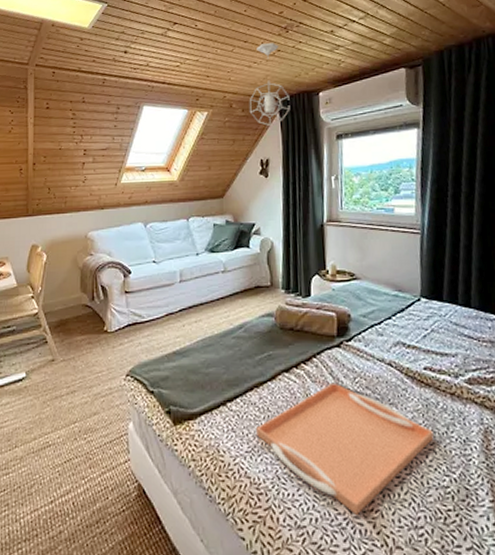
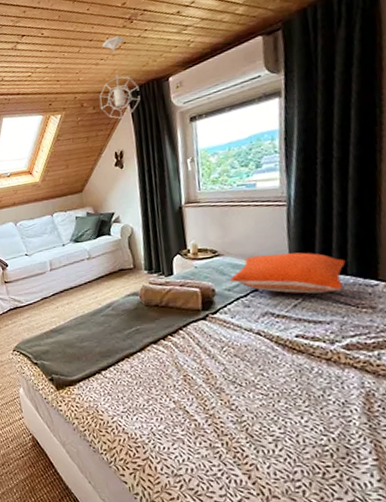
serving tray: present [255,382,434,515] -> none [129,352,309,467]
pillow: none [365,281,470,325] -> present [229,252,346,294]

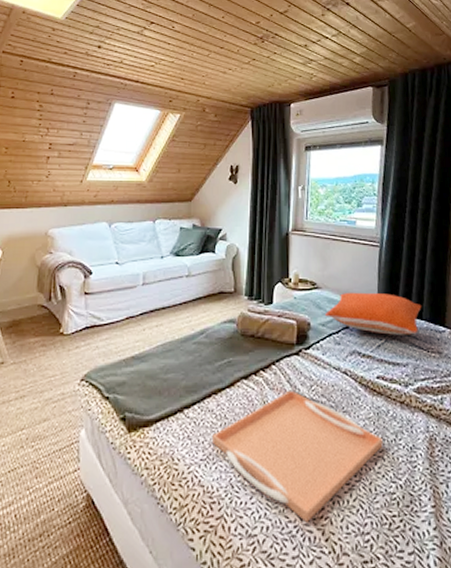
pendant light: present [99,36,141,119] -> none [222,51,262,132]
serving tray: none [129,352,309,467] -> present [211,390,383,522]

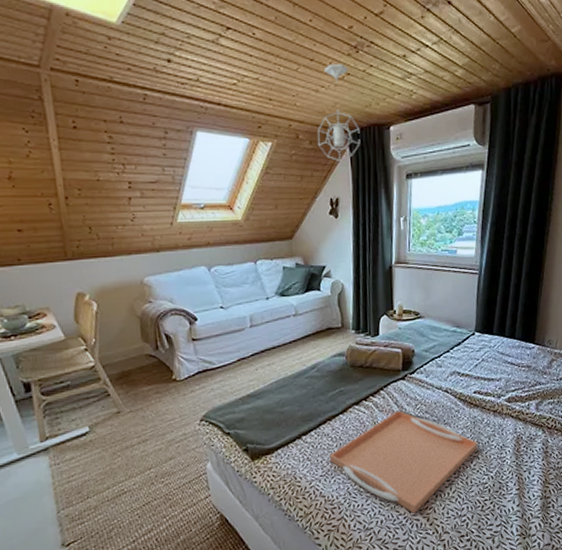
pendant light: none [222,51,262,132] -> present [317,64,361,161]
pillow: present [324,292,422,335] -> none [427,317,515,355]

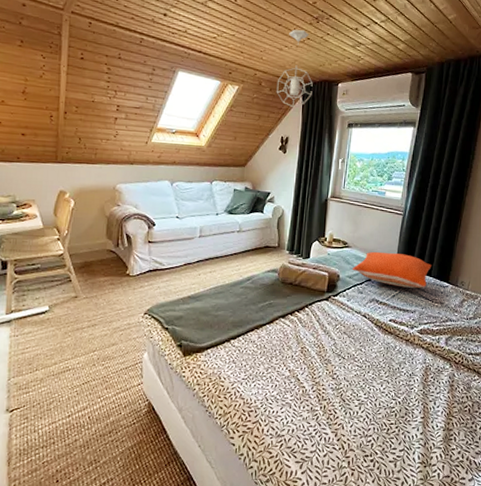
serving tray: present [328,410,478,513] -> none [252,328,389,427]
pillow: none [427,317,515,355] -> present [351,251,432,288]

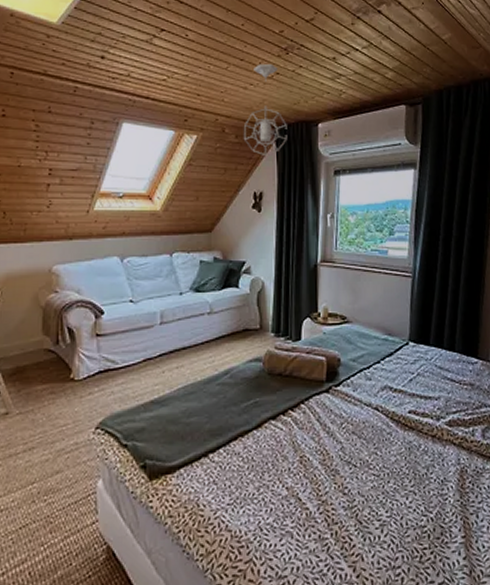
pillow: present [351,251,432,288] -> none [355,325,455,368]

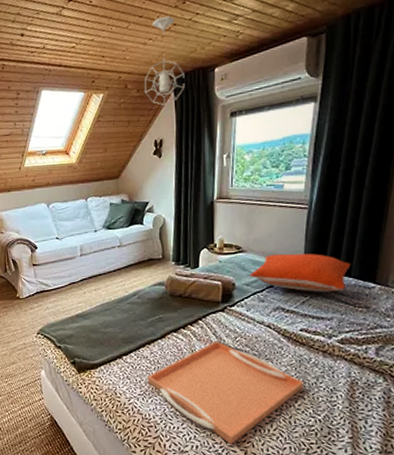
serving tray: none [238,428,414,560] -> present [147,341,304,444]
pillow: none [355,325,455,368] -> present [249,253,351,292]

